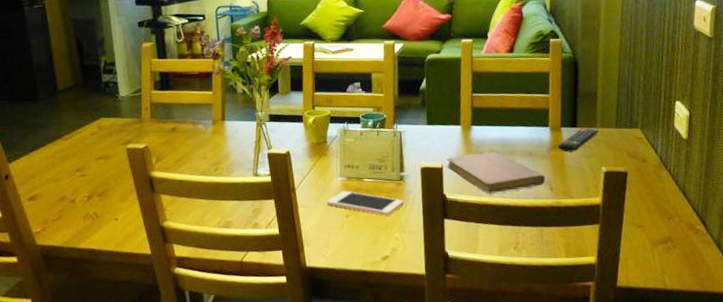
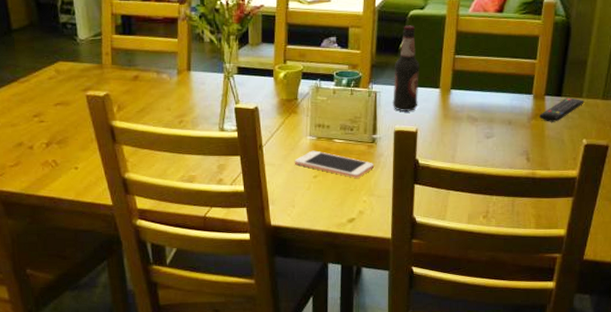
bottle: none [417,68,442,149] -> present [393,25,420,111]
notebook: present [447,152,546,194] -> none [422,118,523,161]

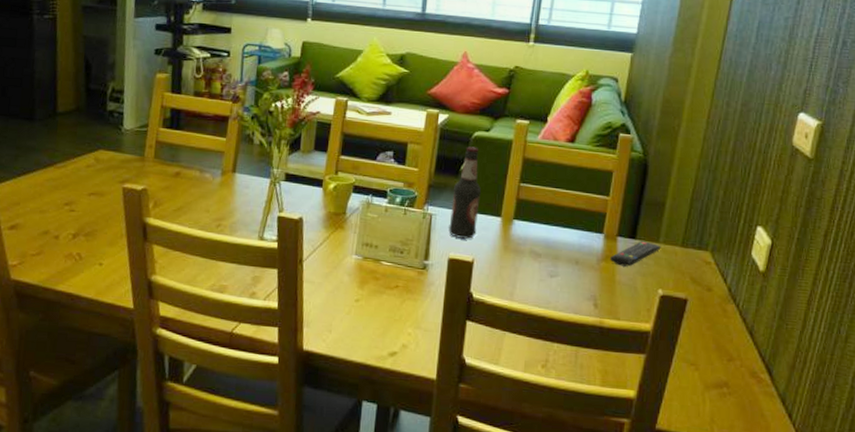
cell phone: present [294,150,374,178] -> none [335,271,423,307]

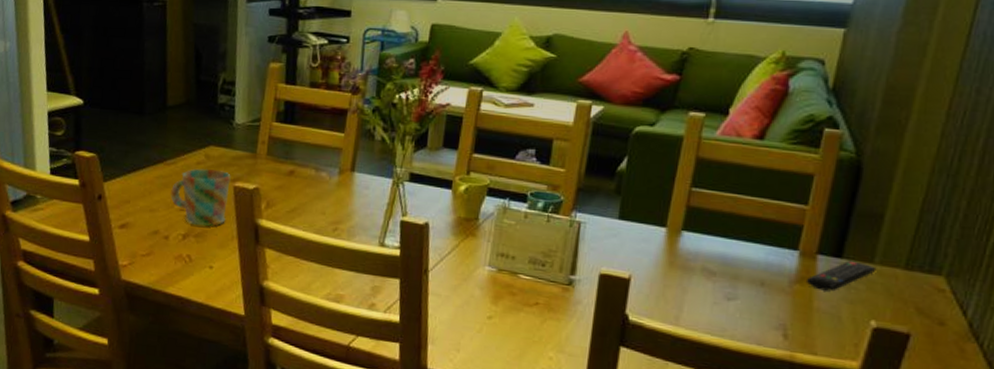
mug: none [61,171,120,226] -> present [170,168,231,227]
bottle: present [448,146,482,239] -> none [600,143,643,252]

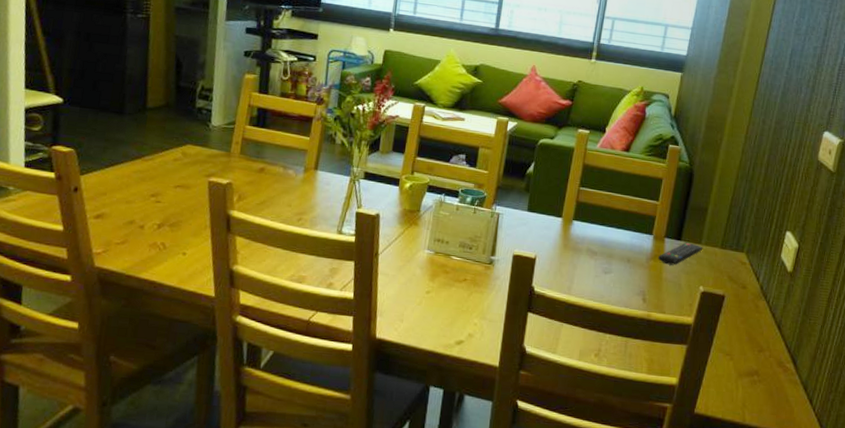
mug: present [170,168,231,227] -> none [147,164,206,217]

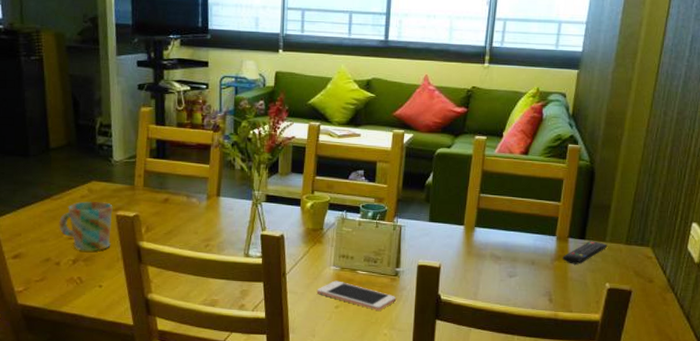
mug: none [147,164,206,217] -> present [59,201,113,252]
cell phone: none [408,264,489,299] -> present [316,280,396,310]

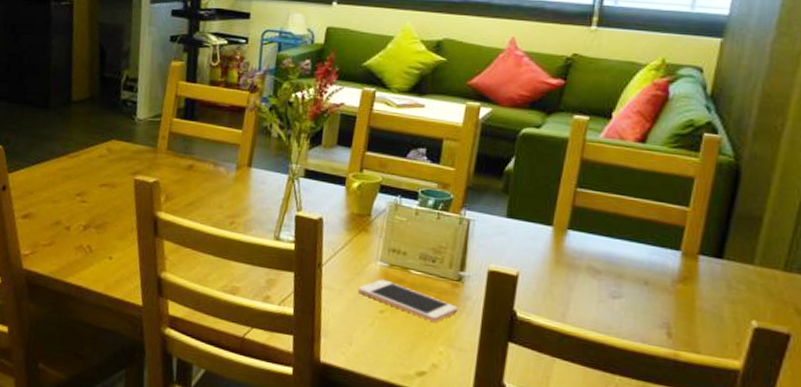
mug: present [59,201,113,252] -> none [73,161,132,218]
remote control: present [562,241,608,265] -> none [688,261,757,292]

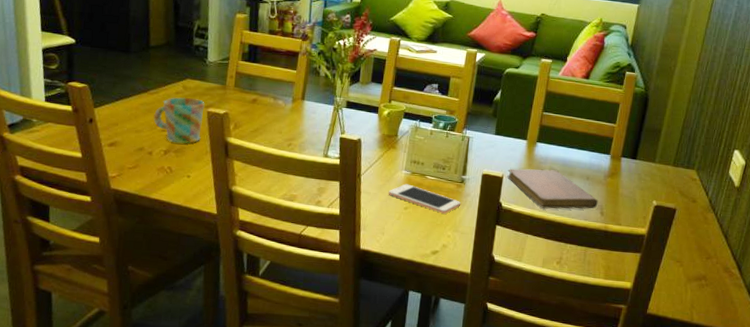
mug: none [73,161,132,218] -> present [153,97,205,144]
notebook: none [524,264,663,328] -> present [507,168,598,209]

